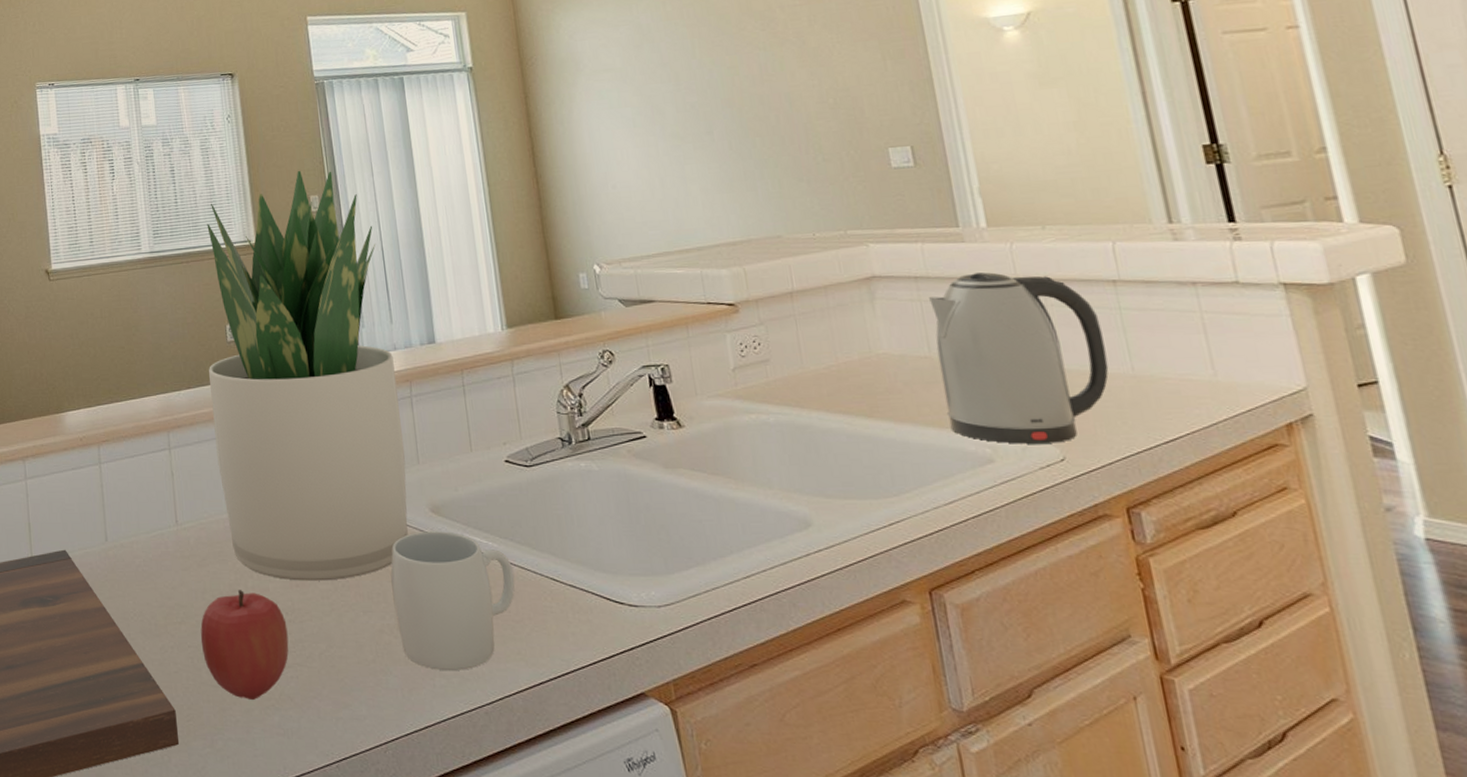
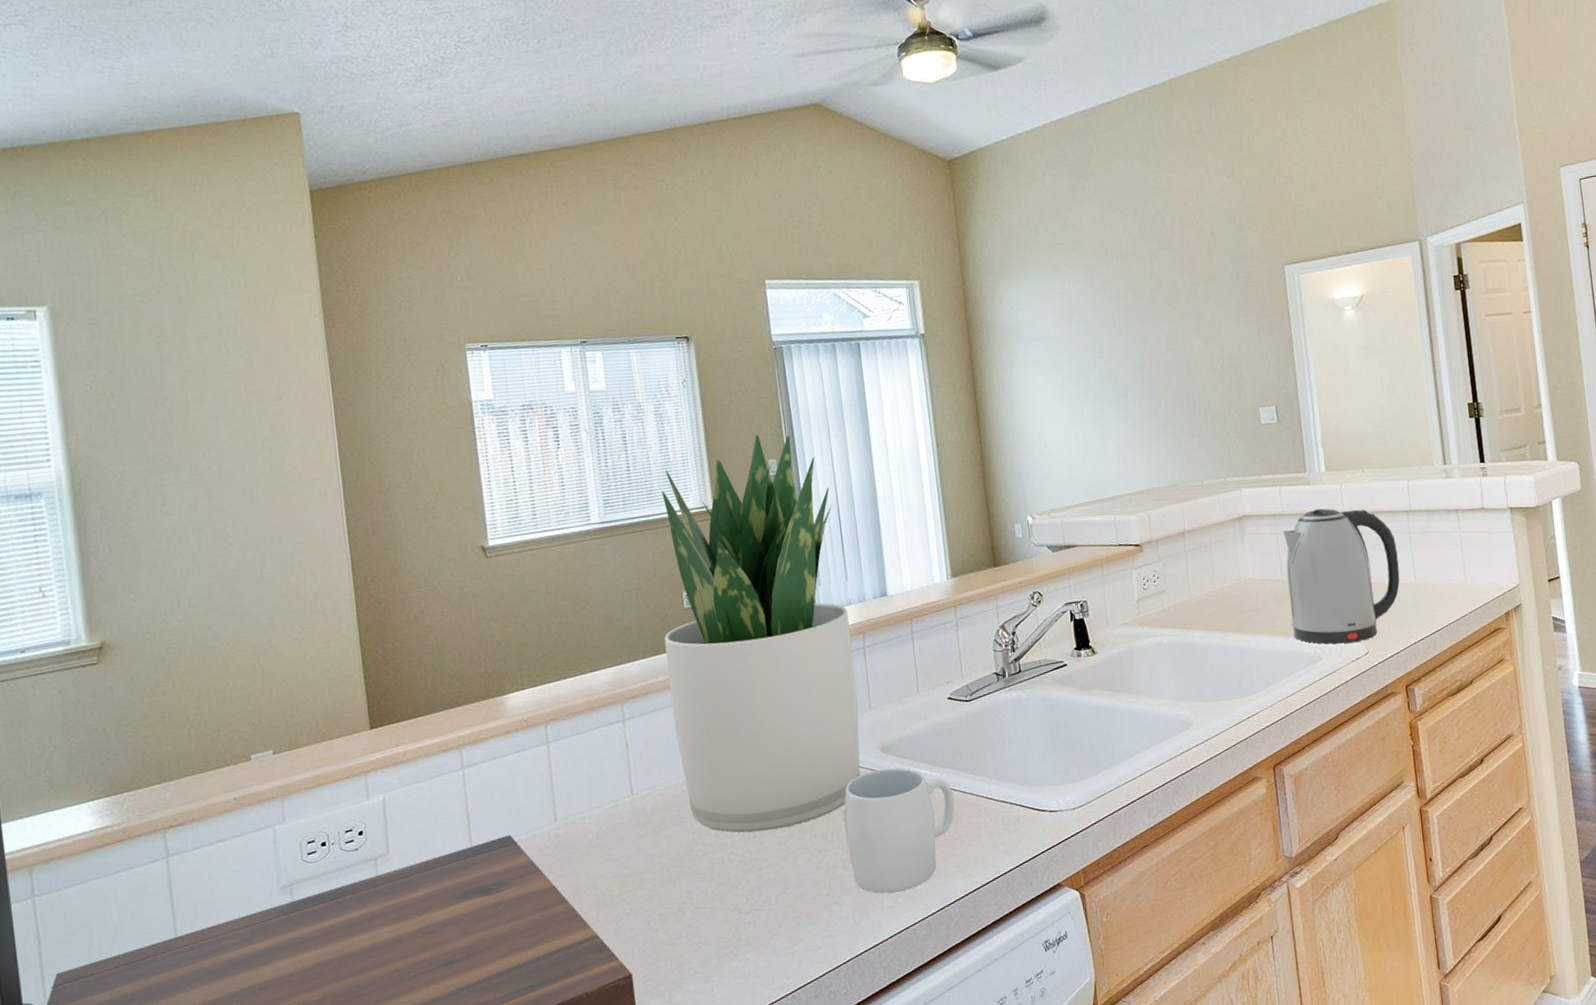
fruit: present [200,589,289,700] -> none [657,847,747,951]

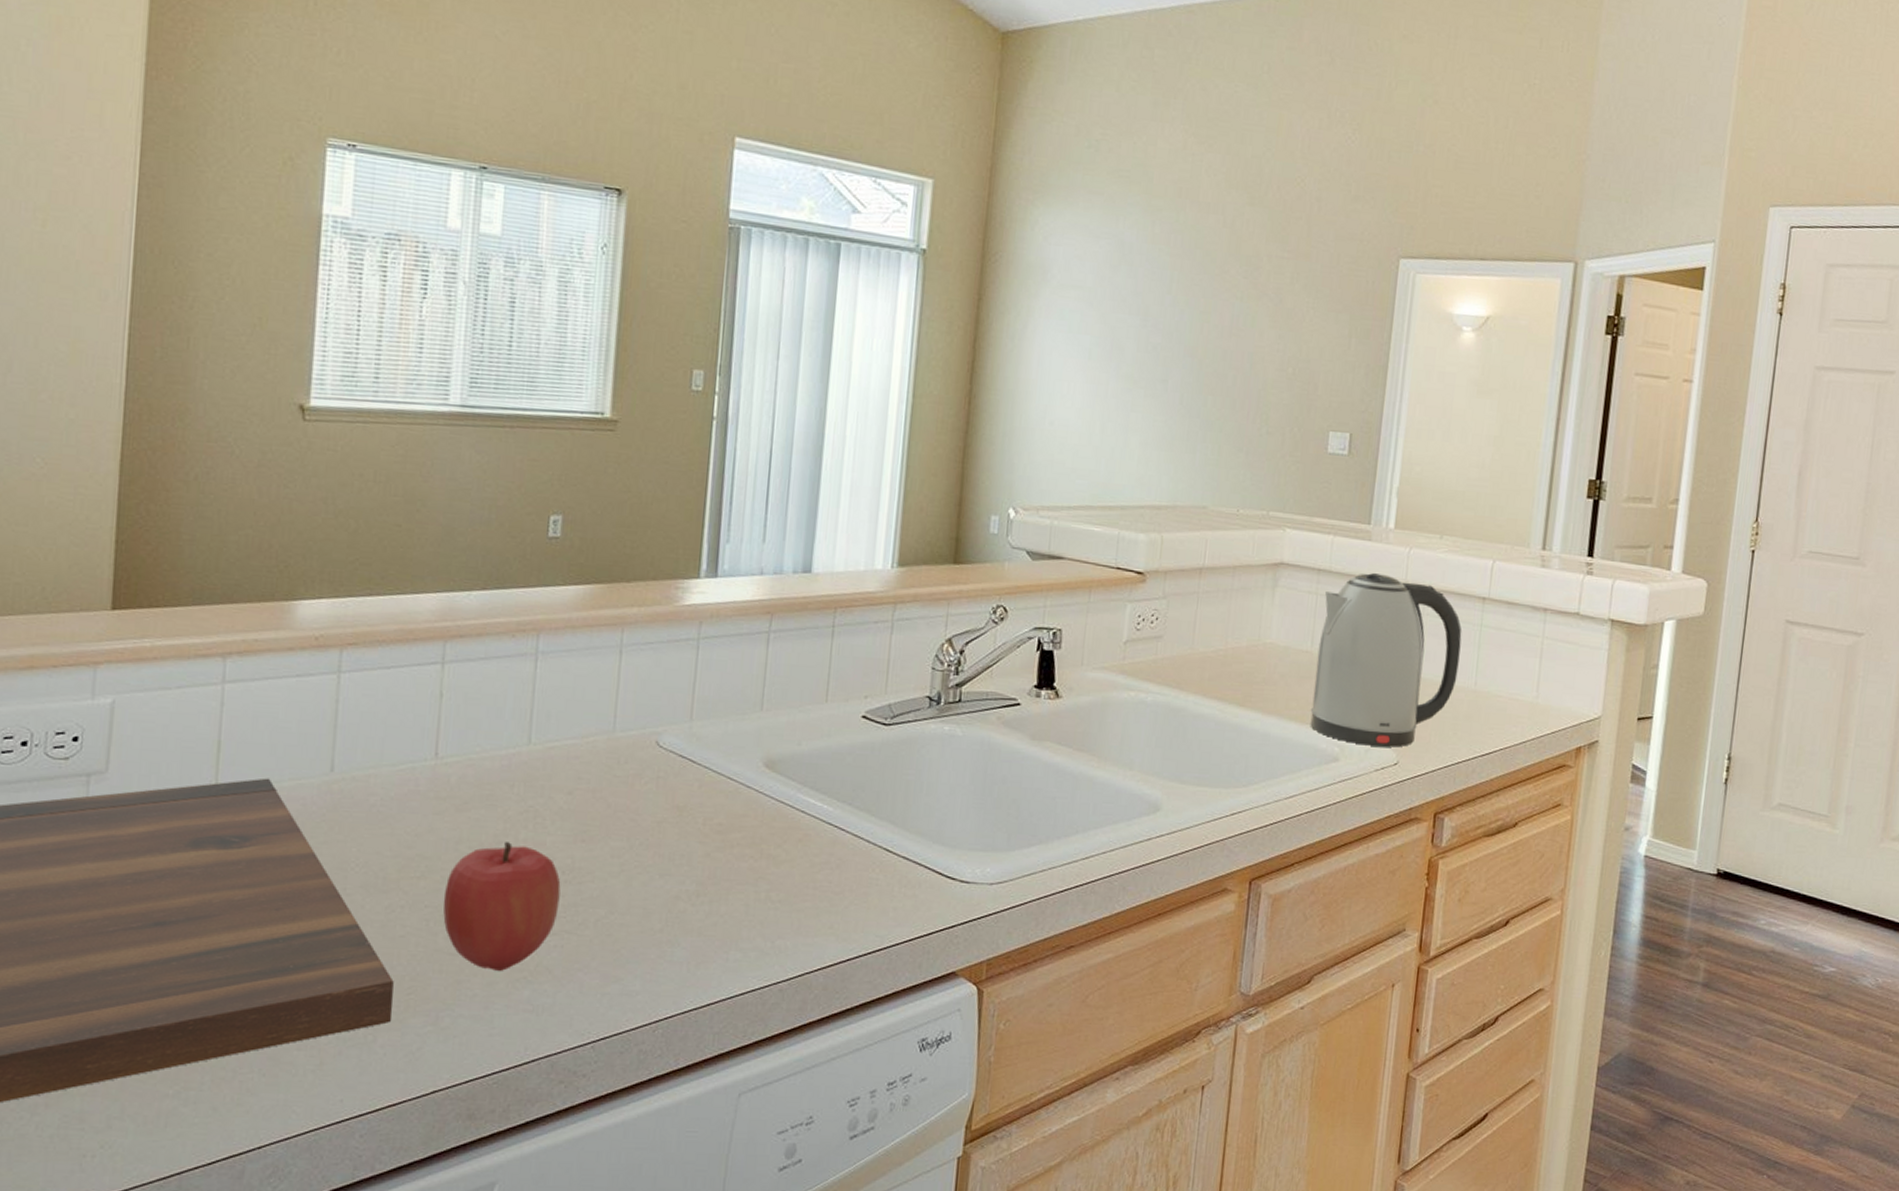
fruit: none [657,847,747,951] -> present [443,841,561,971]
planter: present [662,435,860,833] -> none [506,335,765,837]
mug: present [843,768,955,894] -> none [697,788,845,945]

